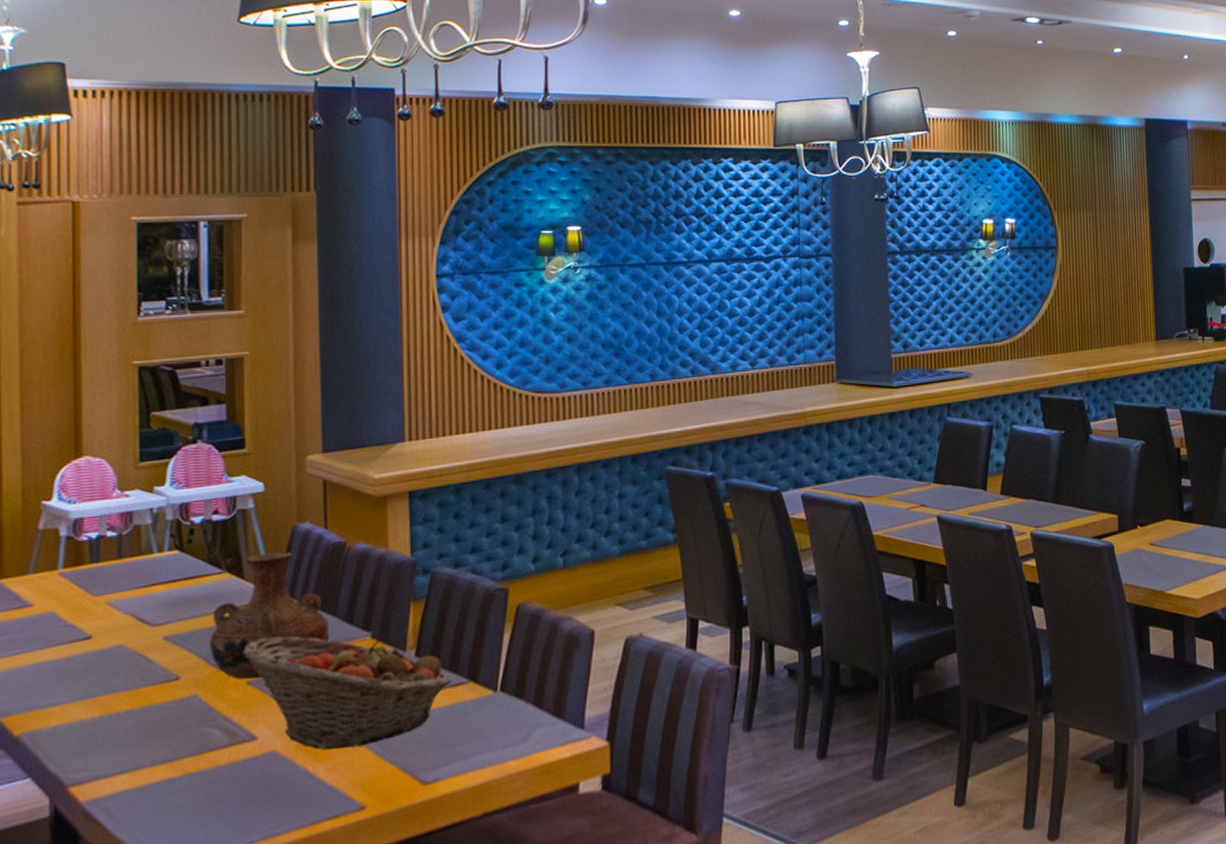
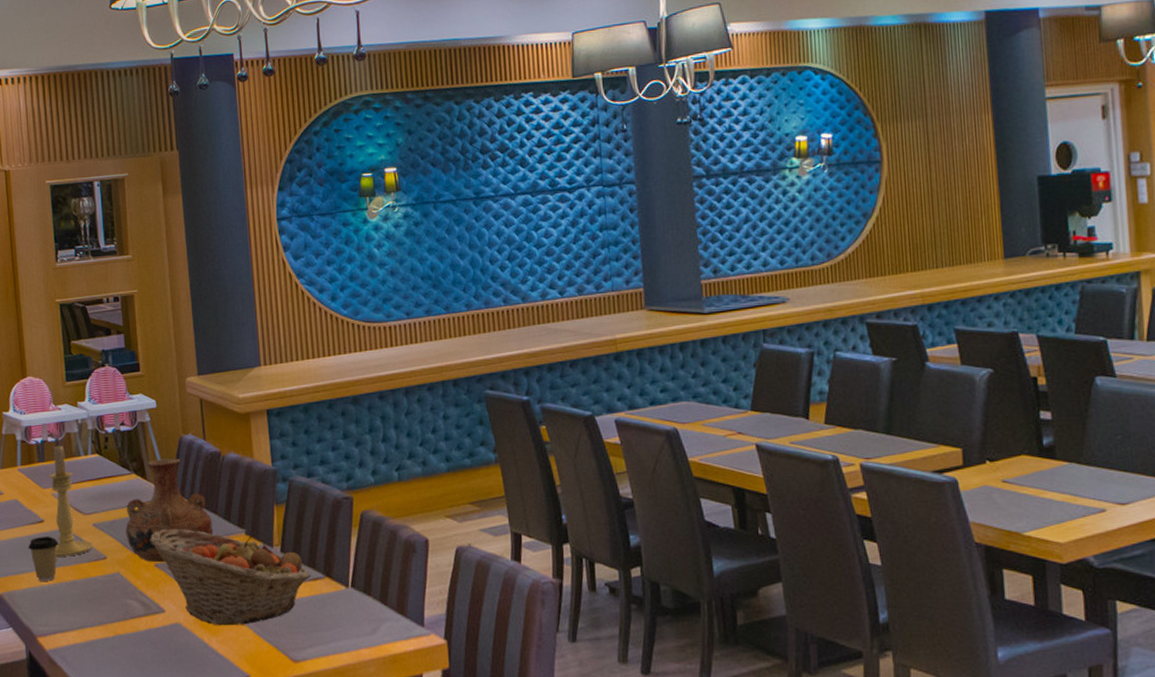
coffee cup: none [64,656,112,715] -> present [28,536,59,581]
candle holder: none [103,539,163,681] -> present [48,444,94,557]

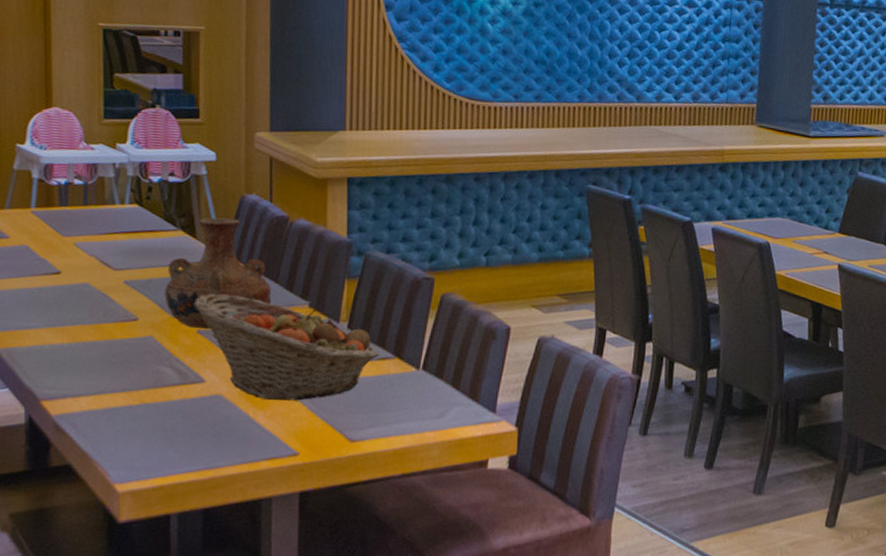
coffee cup: present [28,536,59,581] -> none [37,289,78,340]
candle holder: present [48,444,94,557] -> none [70,188,124,315]

